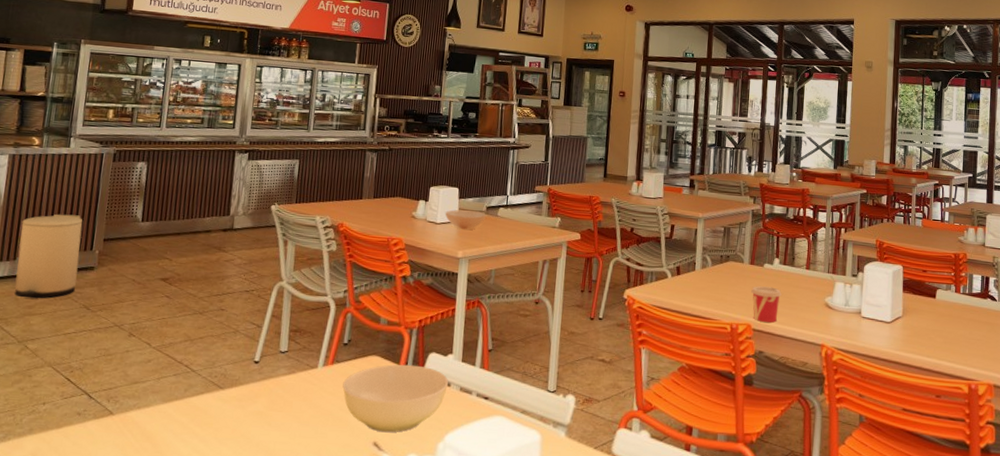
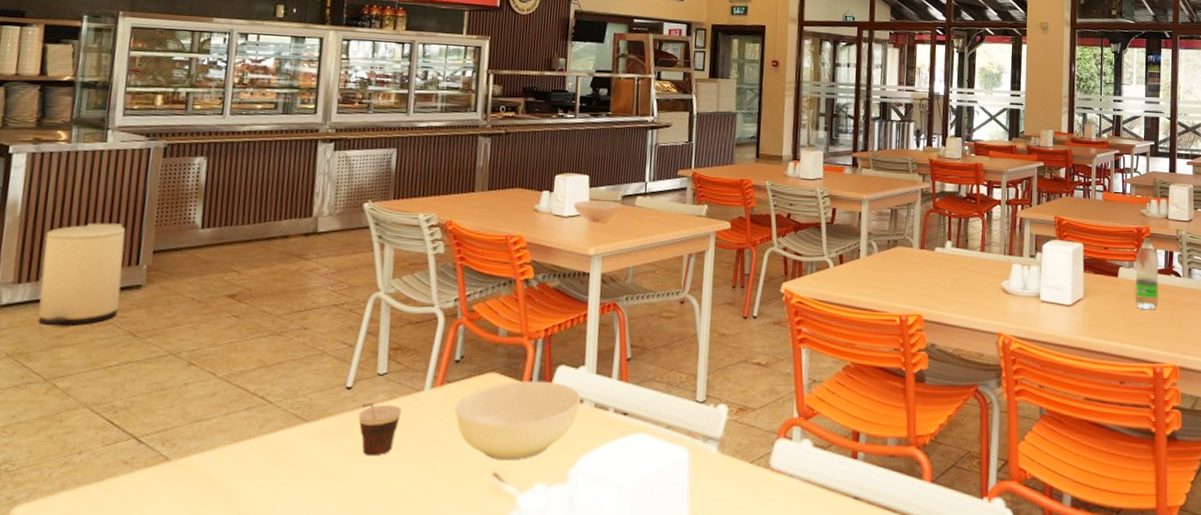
cup: none [263,375,299,422] -> present [358,402,402,456]
cup: present [751,286,782,323] -> none [921,272,955,312]
bottle: none [951,263,976,331] -> present [1135,238,1159,310]

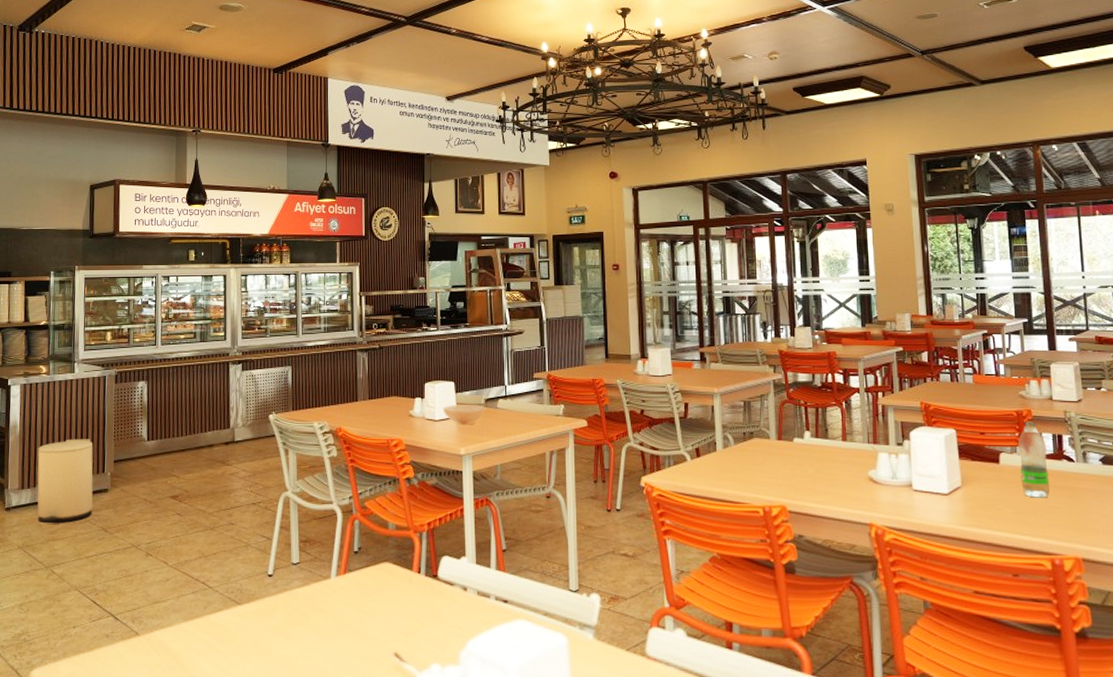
cup: present [358,402,402,456] -> none [280,588,314,636]
bowl: present [455,381,582,461] -> none [357,570,465,643]

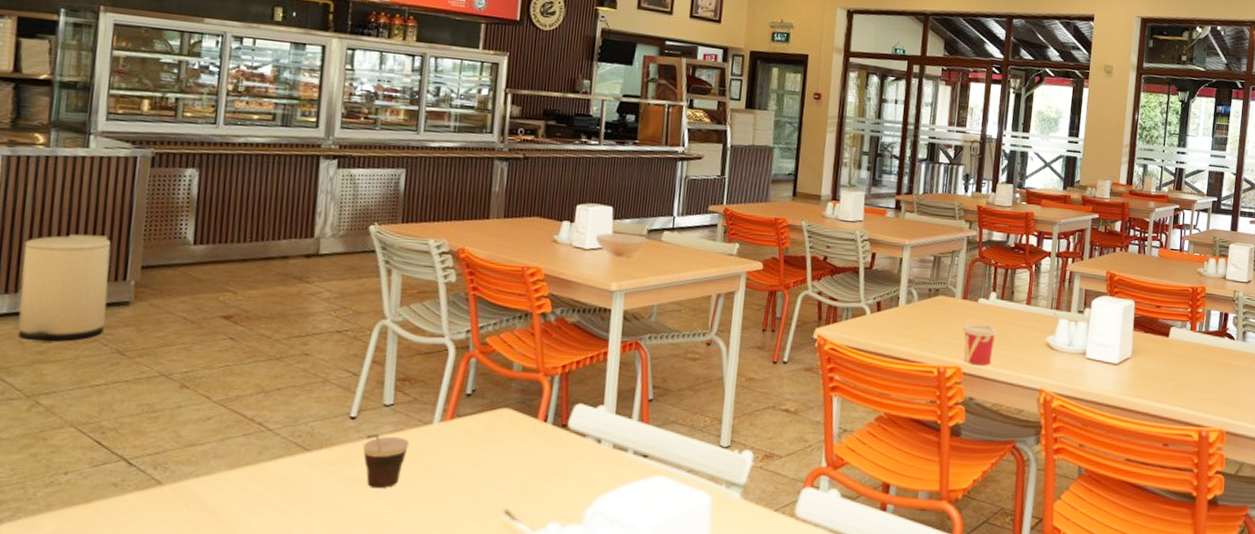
cup: none [280,588,314,636] -> present [363,433,409,489]
cup: none [782,463,817,503] -> present [962,324,998,365]
bottle: present [1017,421,1050,498] -> none [1185,298,1213,373]

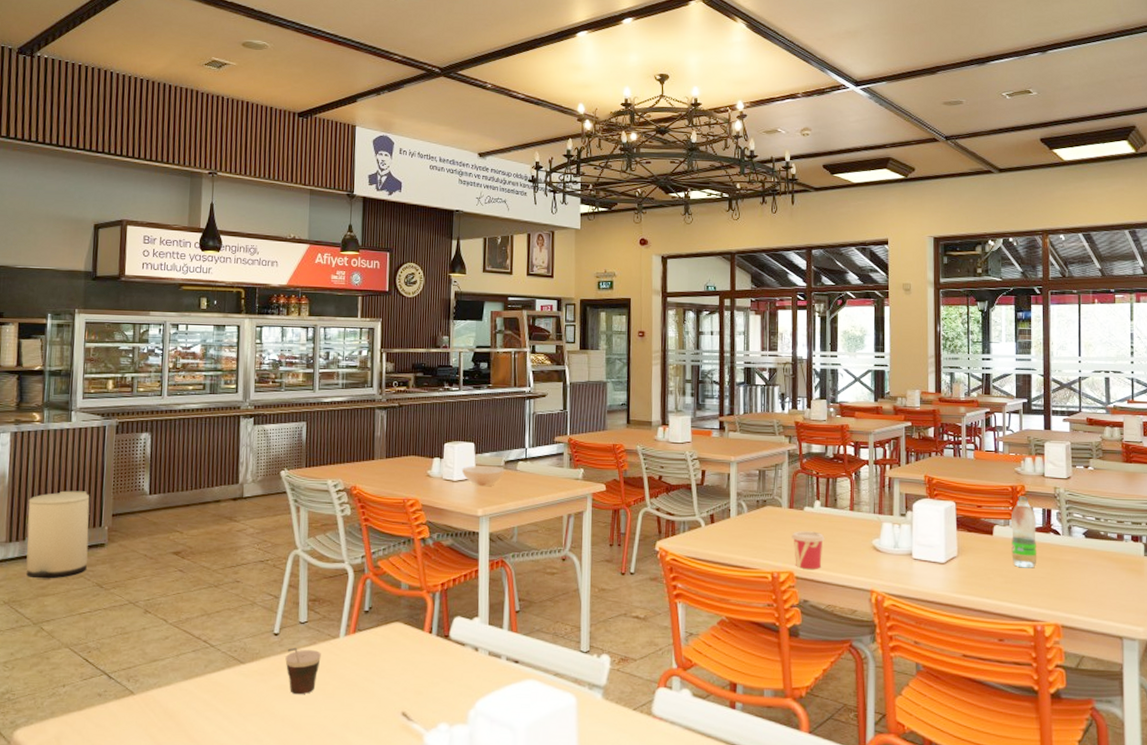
bottle: none [1185,298,1213,373] -> present [1010,496,1037,568]

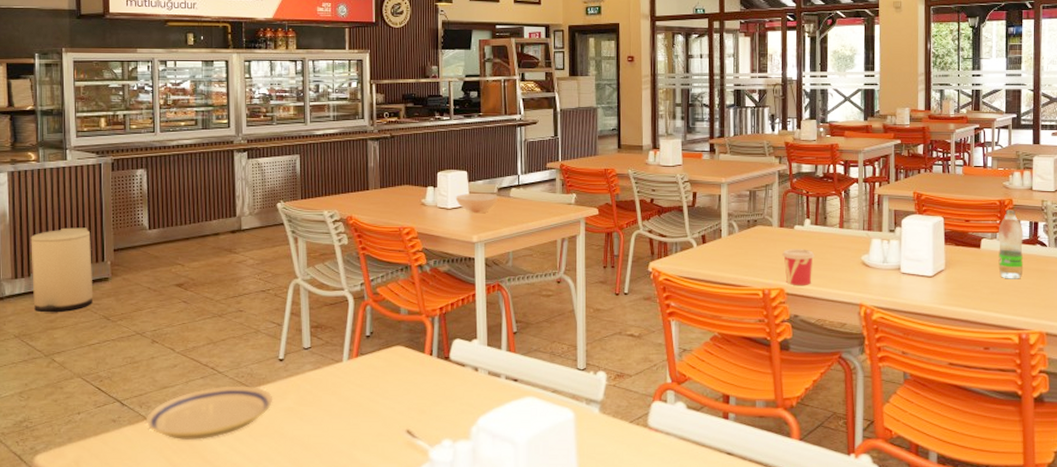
plate: none [132,660,265,717] -> present [145,386,272,440]
cup: present [285,647,321,695] -> none [291,372,326,416]

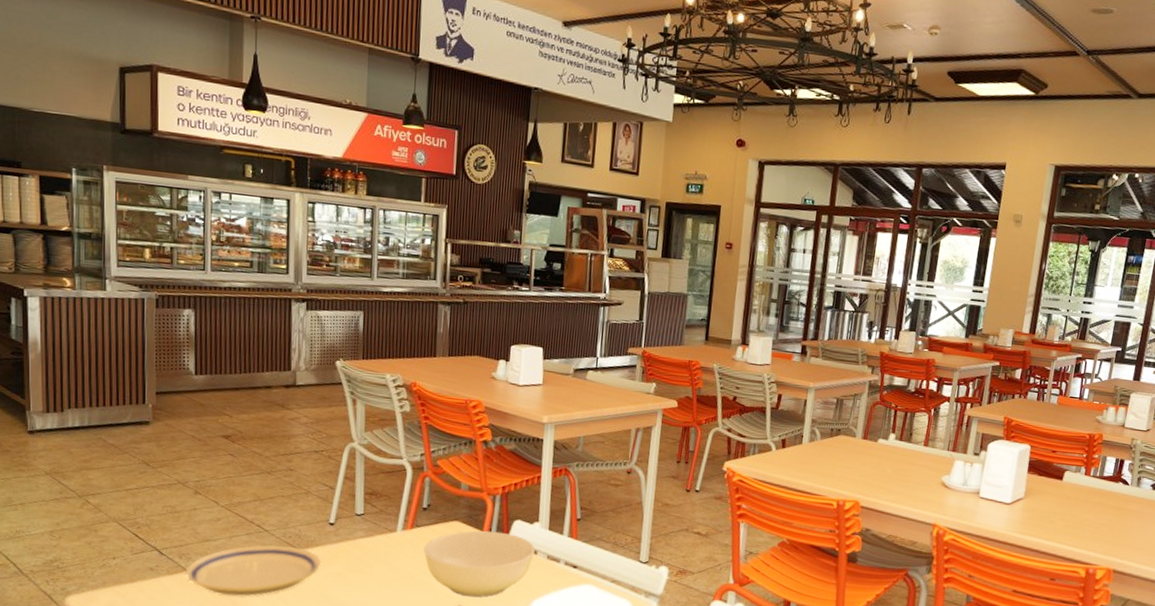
pedal bin: present [31,227,92,312] -> none [64,363,132,453]
bowl: none [370,352,476,420] -> present [424,530,536,598]
soup bowl: present [455,192,499,214] -> none [528,371,575,394]
cup: present [782,249,815,285] -> none [862,462,895,500]
bottle: present [998,209,1024,279] -> none [1077,444,1108,515]

